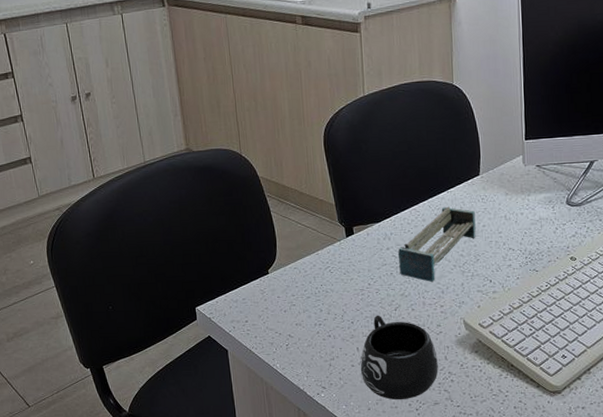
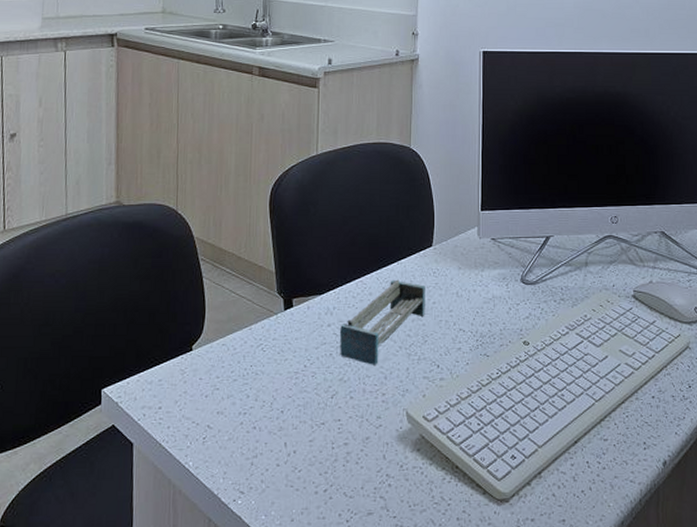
mug: present [360,315,438,400] -> none [286,403,375,509]

